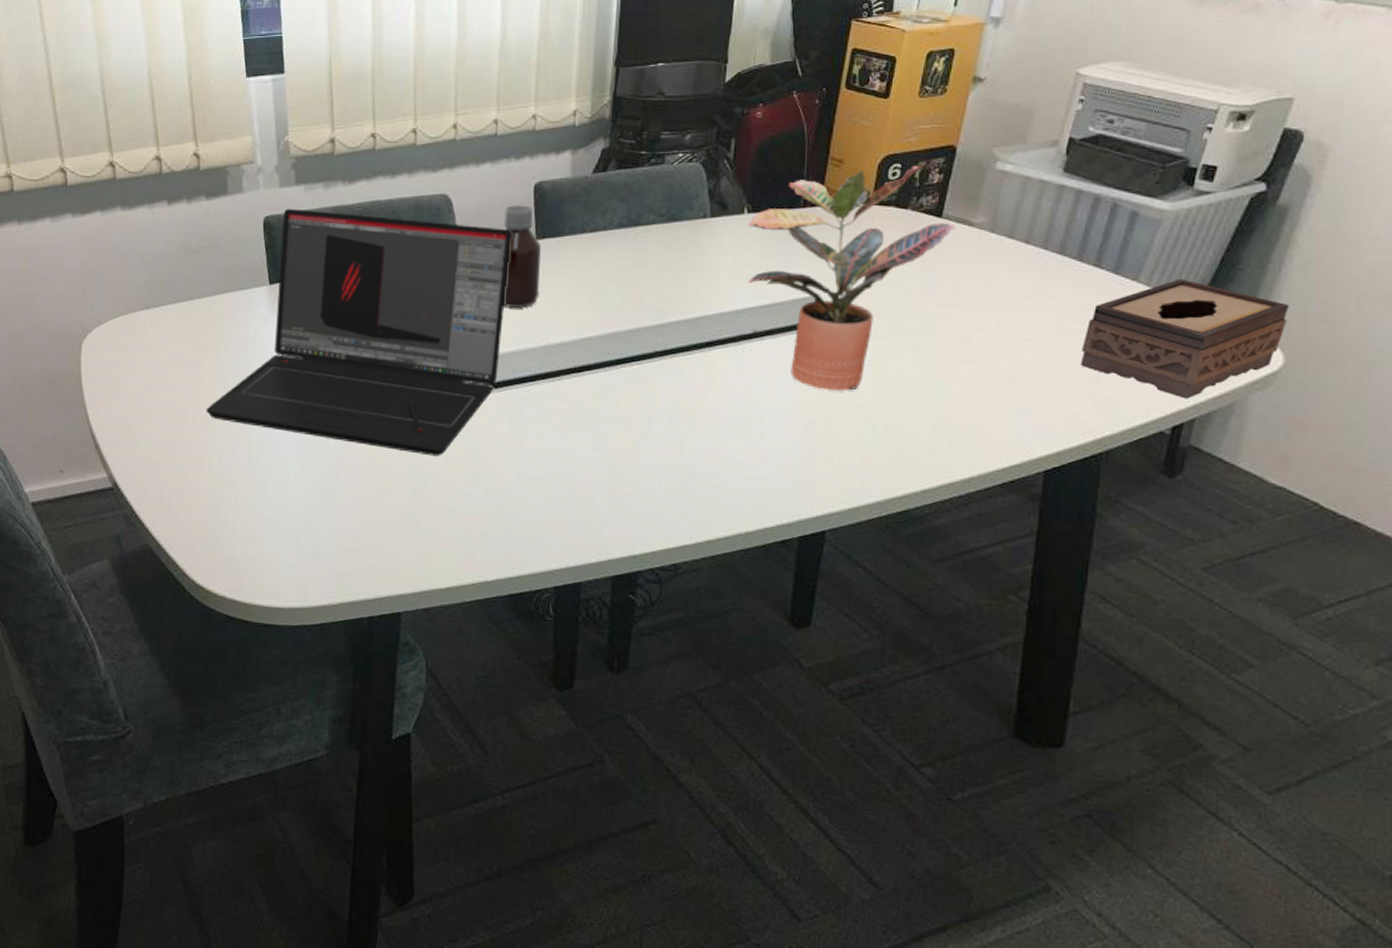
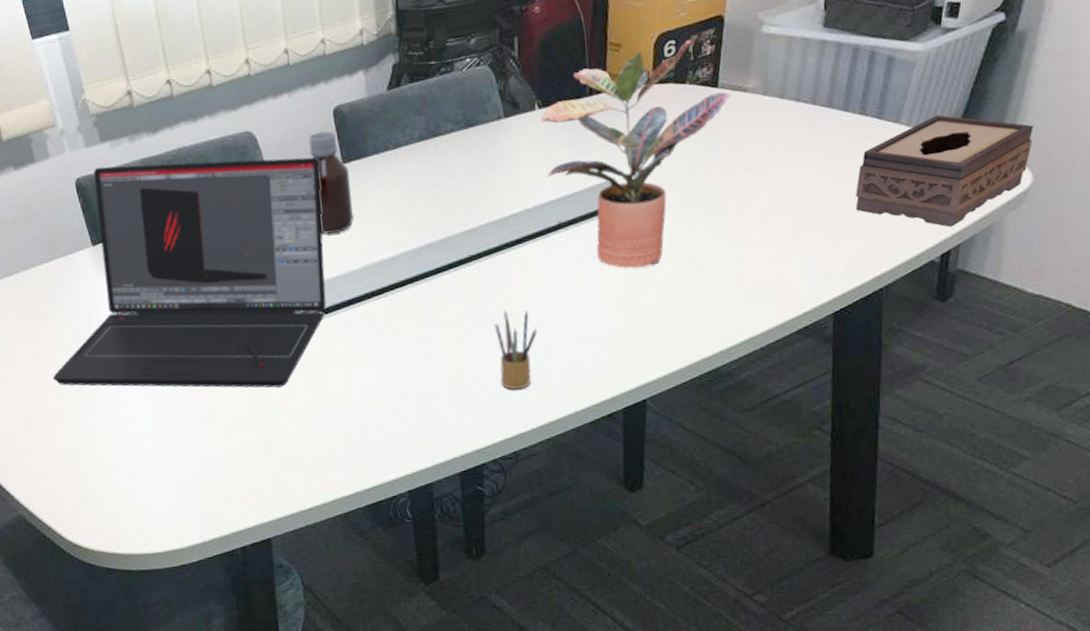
pencil box: none [669,412,716,499] -> present [494,309,537,390]

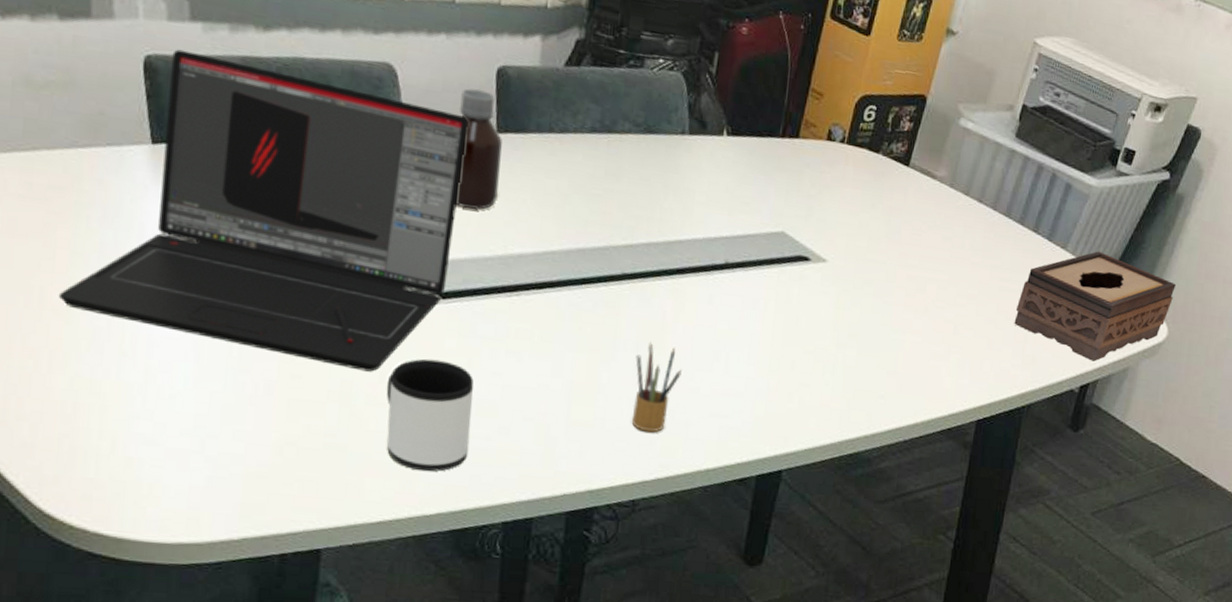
mug: none [295,365,370,461] -> present [386,358,474,472]
potted plant: present [540,37,731,268] -> none [724,107,920,331]

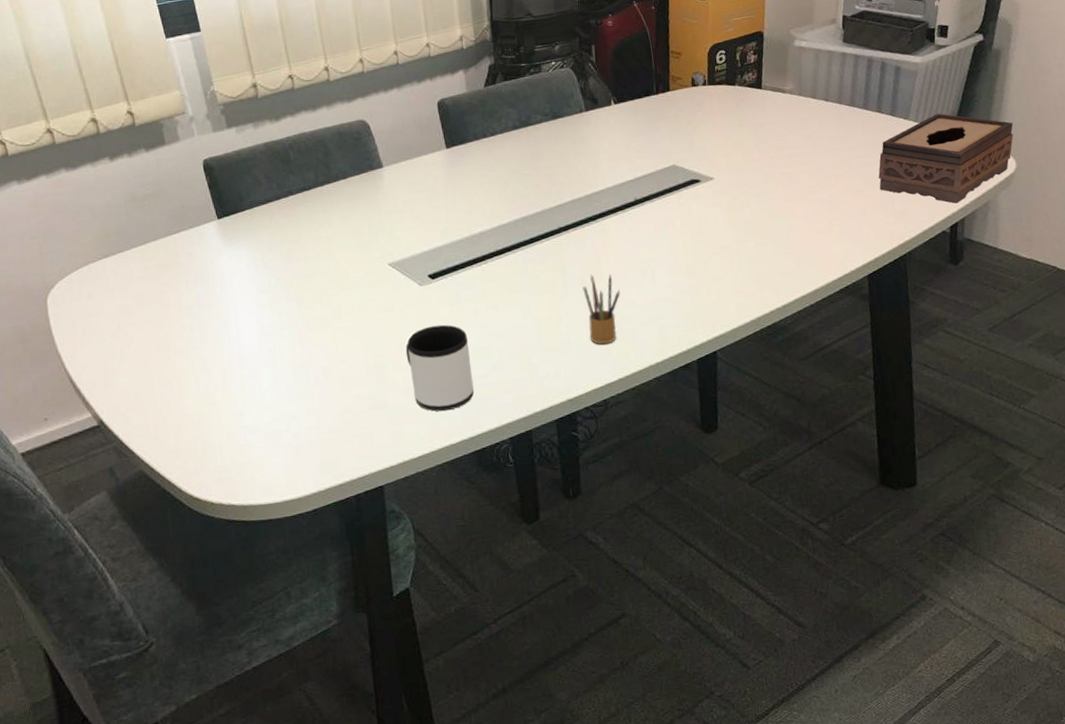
laptop: present [58,49,469,372] -> none [176,142,433,347]
bottle: present [455,88,502,210] -> none [416,120,456,209]

